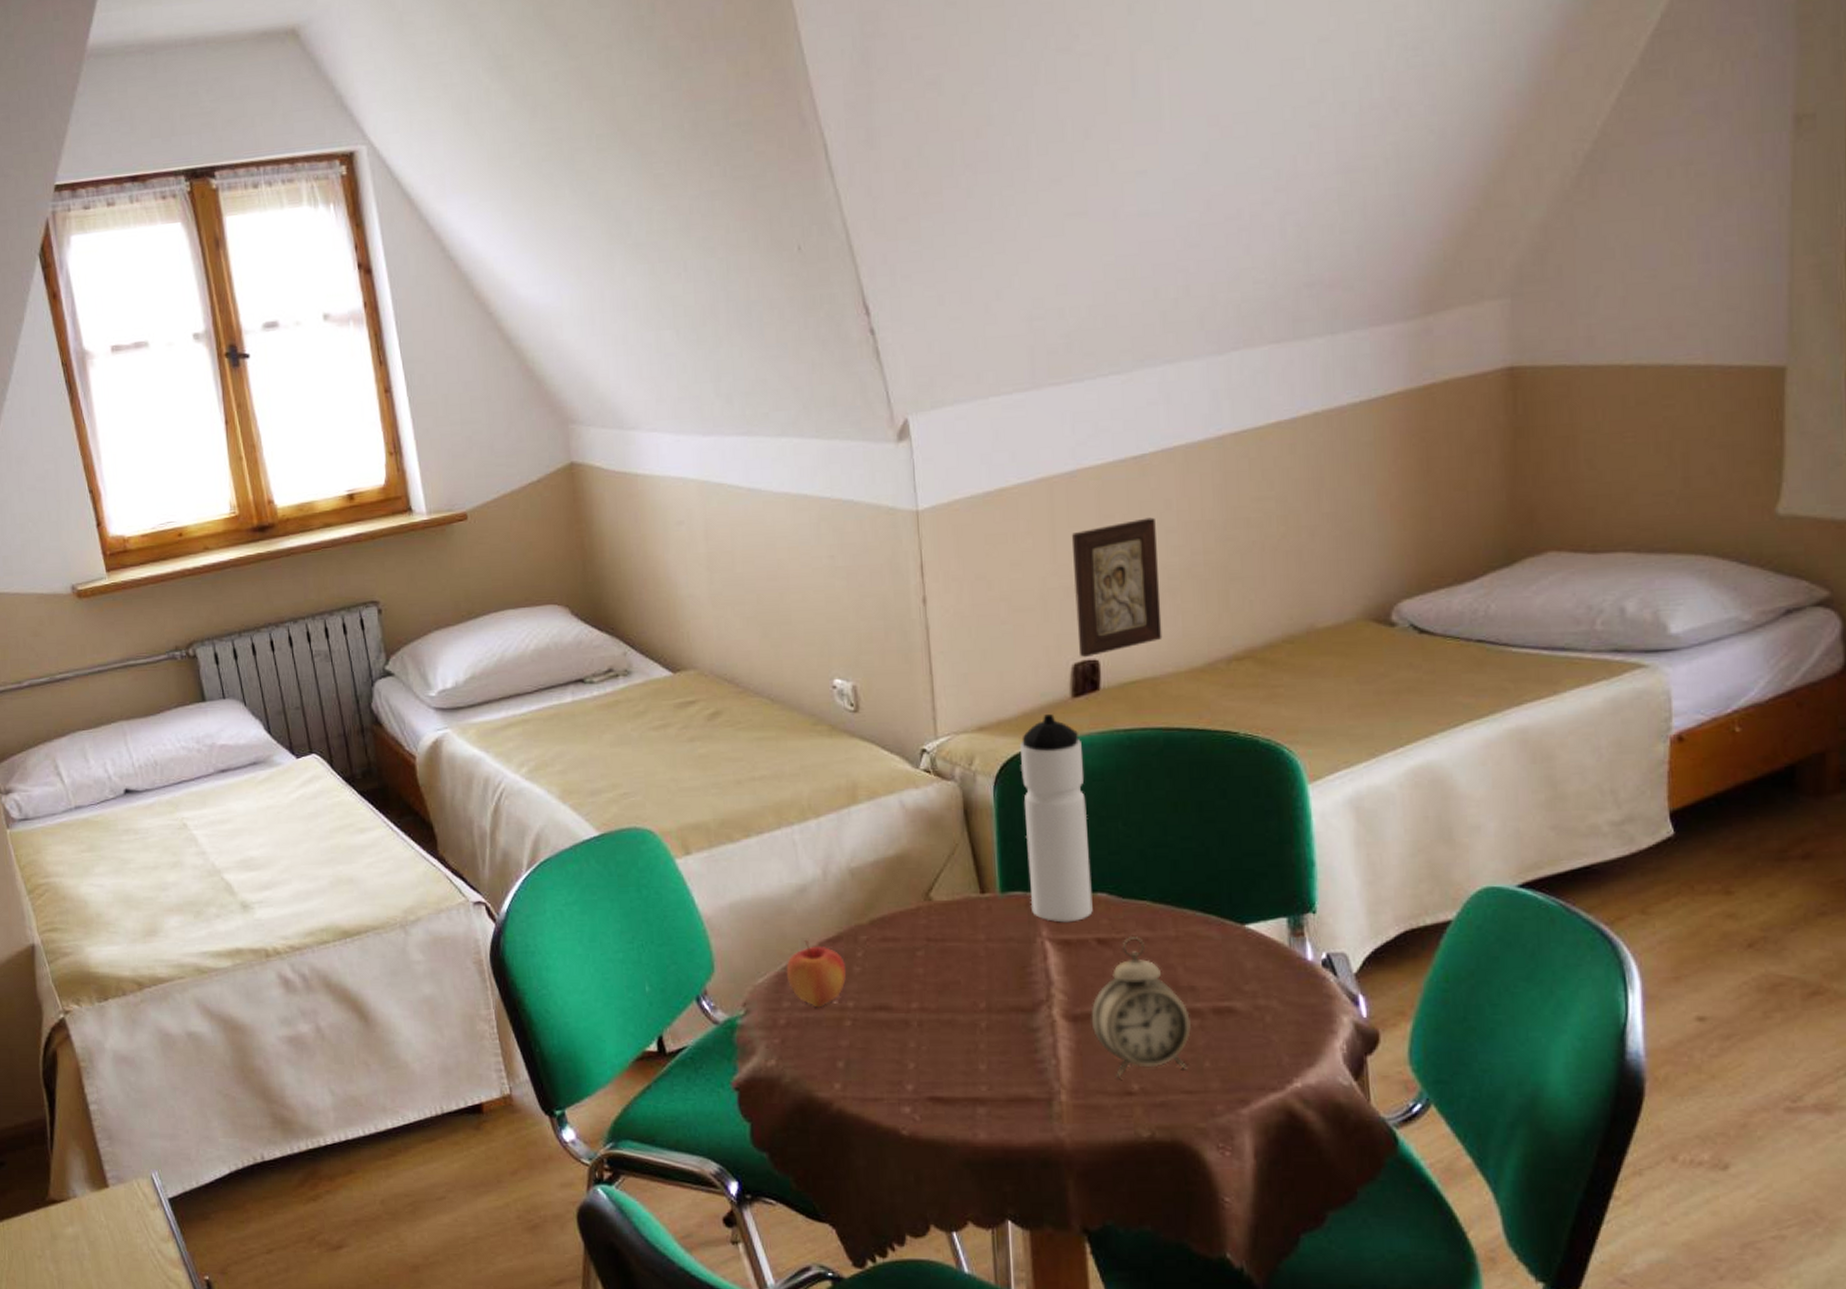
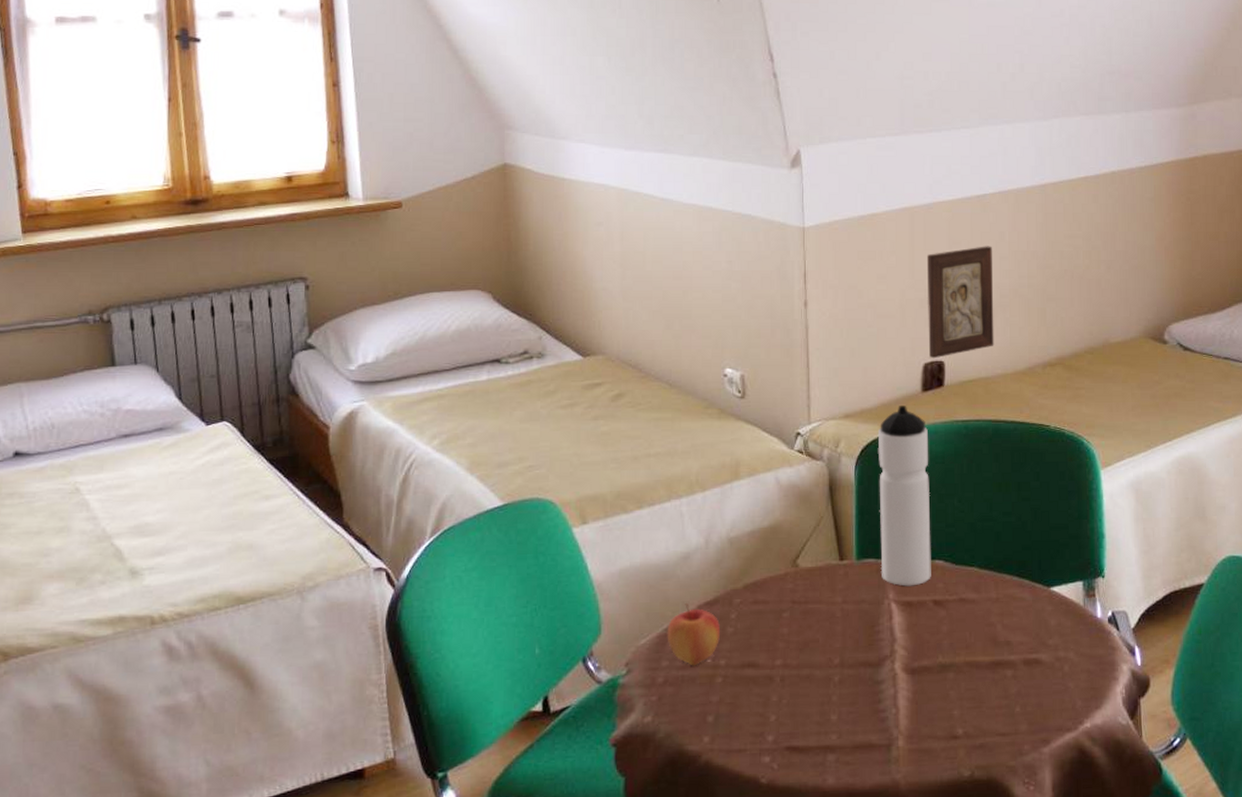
alarm clock: present [1091,935,1191,1078] -> none [926,597,1006,724]

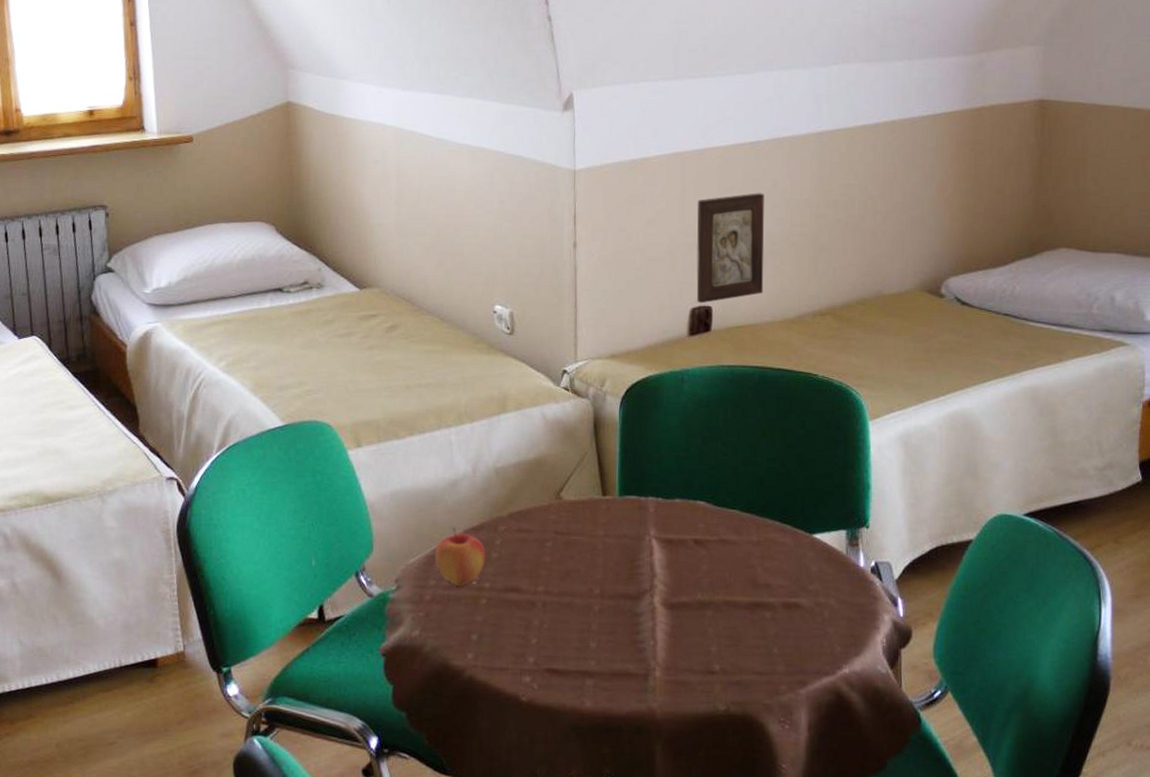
water bottle: present [877,406,931,587] -> none [642,348,694,525]

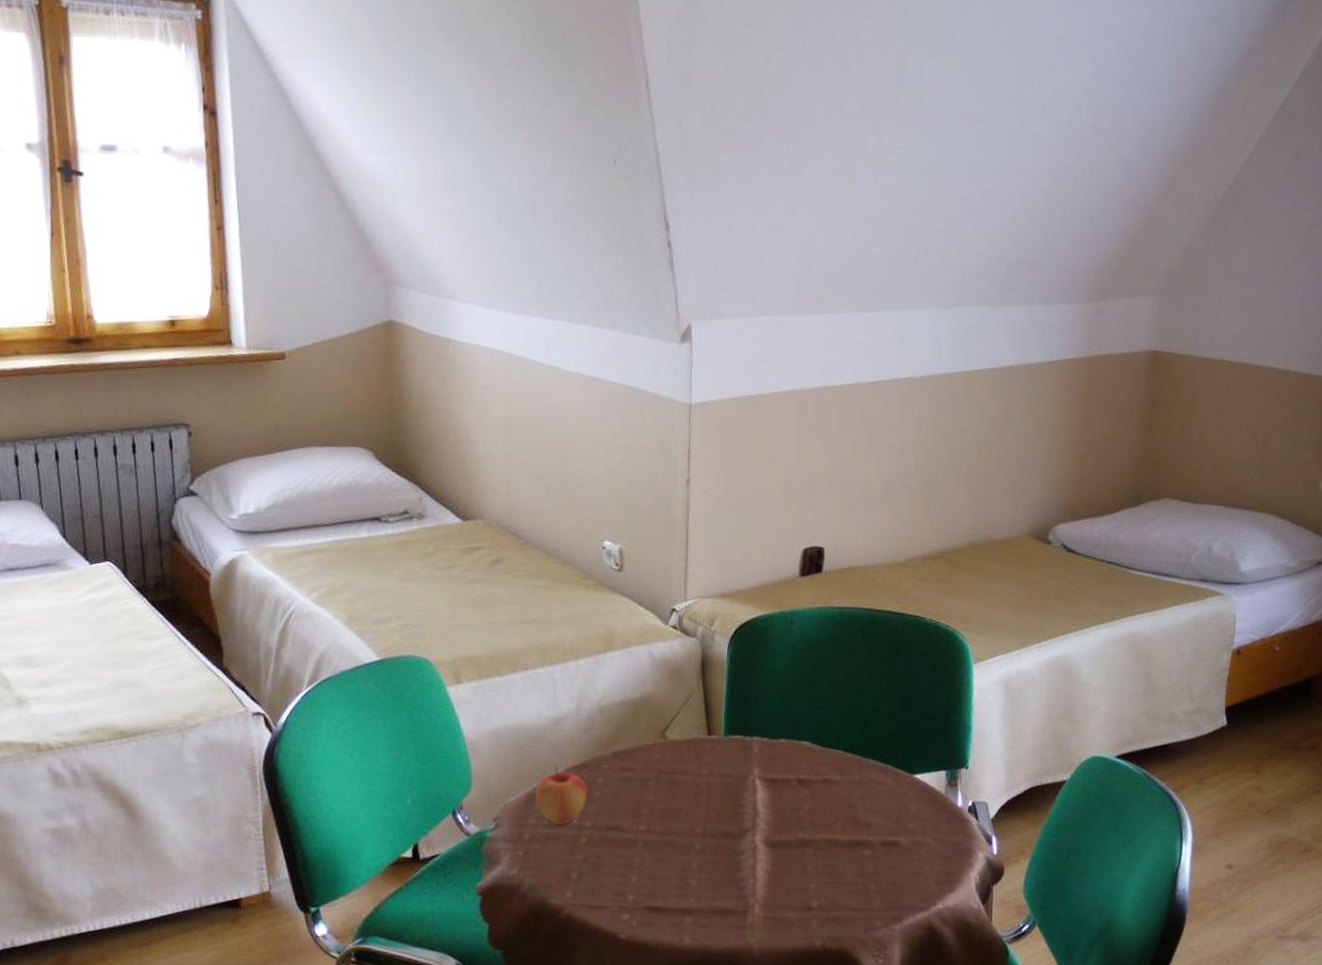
religious icon: present [696,193,764,304] -> none [809,434,881,545]

